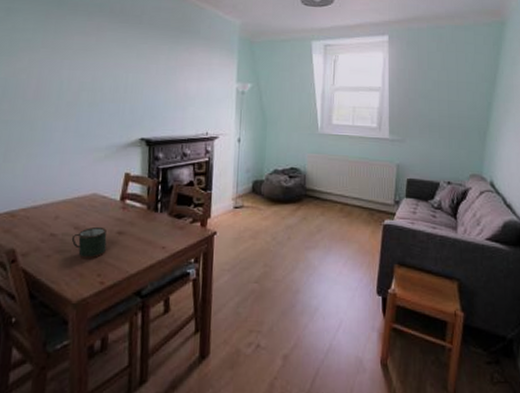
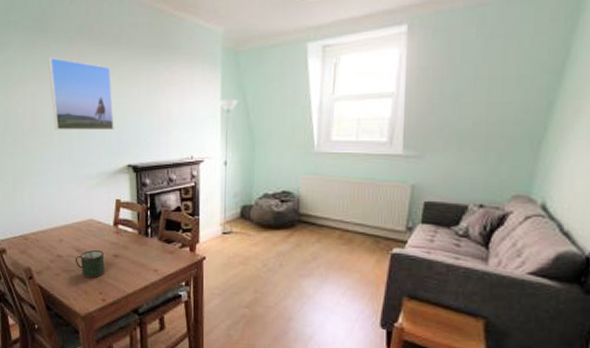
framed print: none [62,27,130,104] -> present [48,57,114,131]

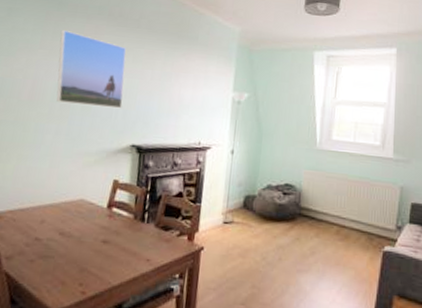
mug: present [75,249,105,279] -> none [55,233,92,267]

